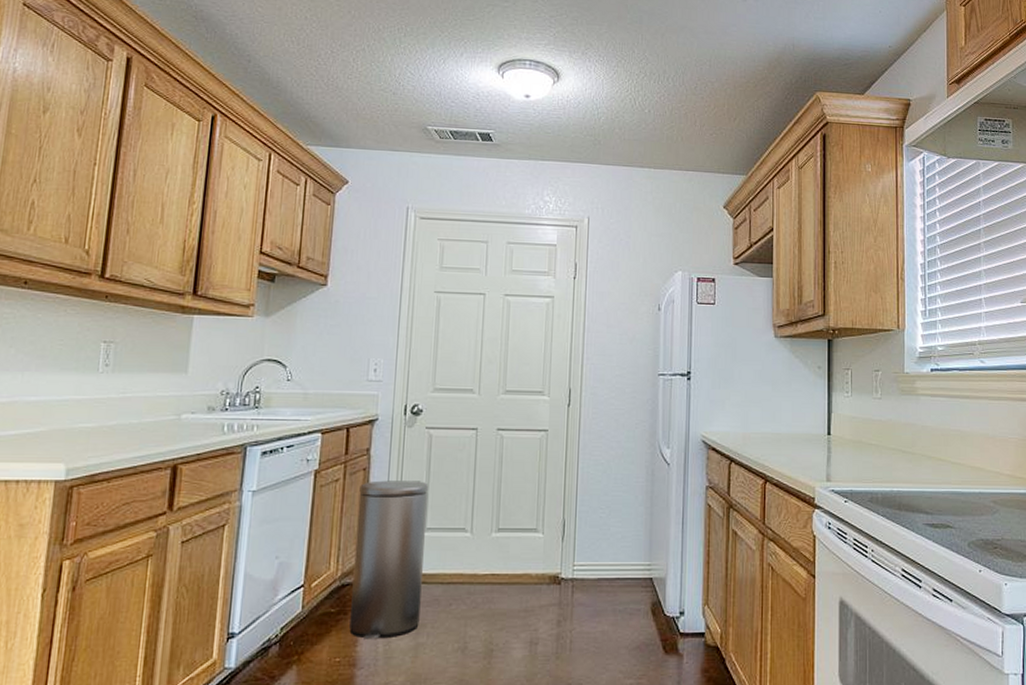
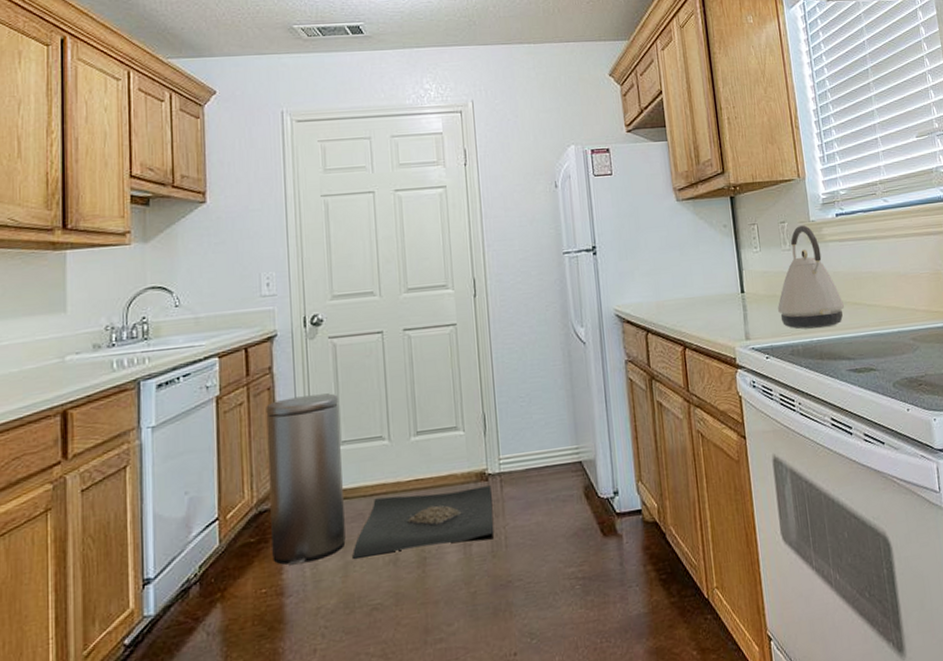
doormat: none [424,587,563,641] -> present [353,485,494,559]
kettle: none [862,376,929,480] -> present [778,225,845,330]

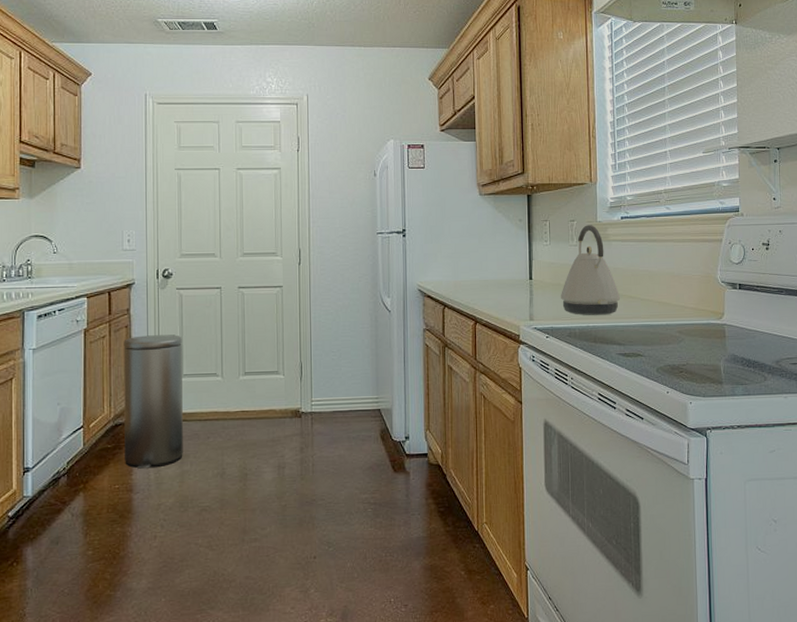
doormat: present [353,485,494,559] -> none [188,421,304,469]

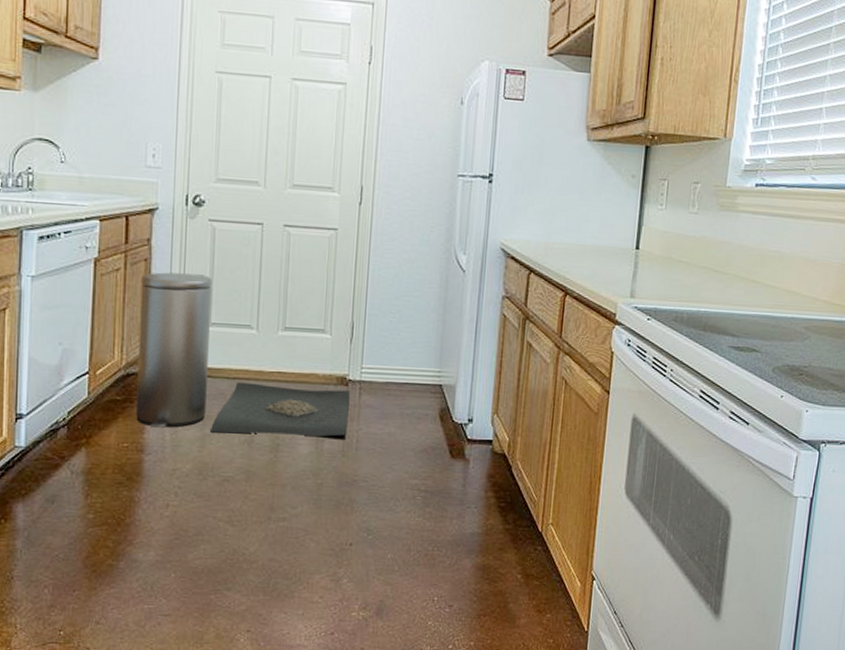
doormat: none [188,421,304,469] -> present [211,382,350,440]
kettle: present [561,225,621,316] -> none [670,189,742,301]

